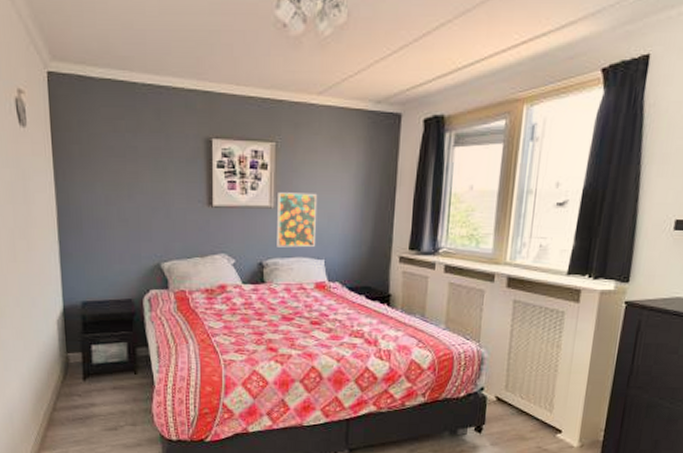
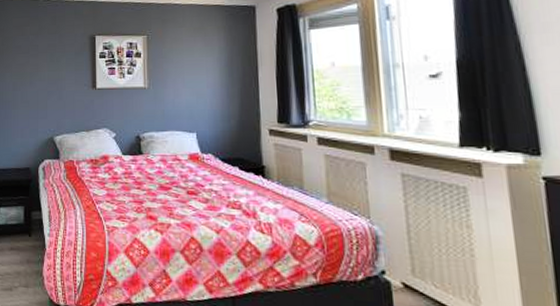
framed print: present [277,192,318,248] -> none [151,75,186,122]

